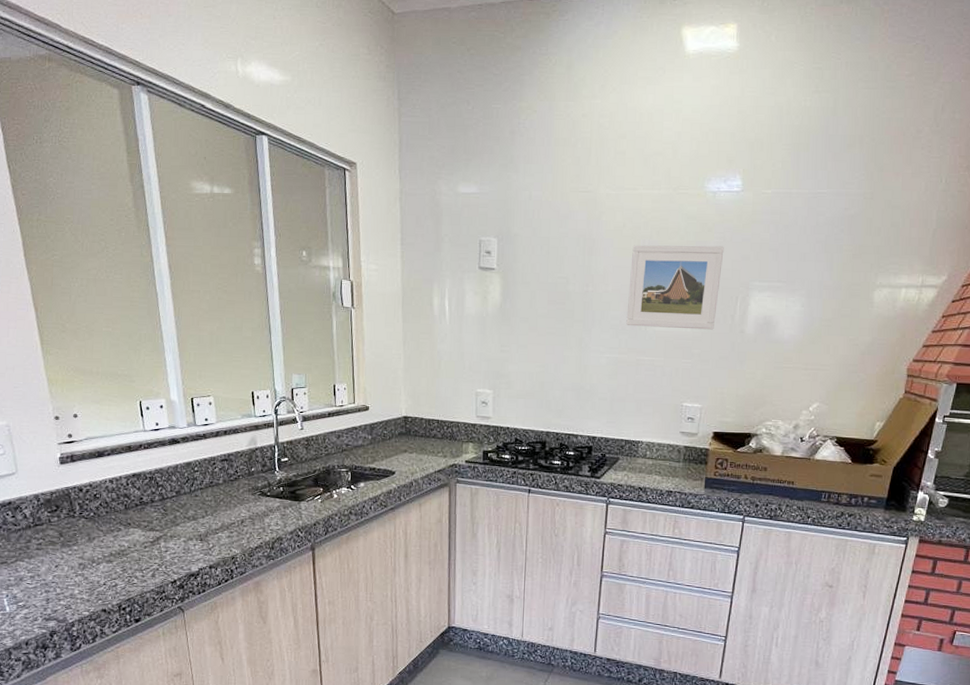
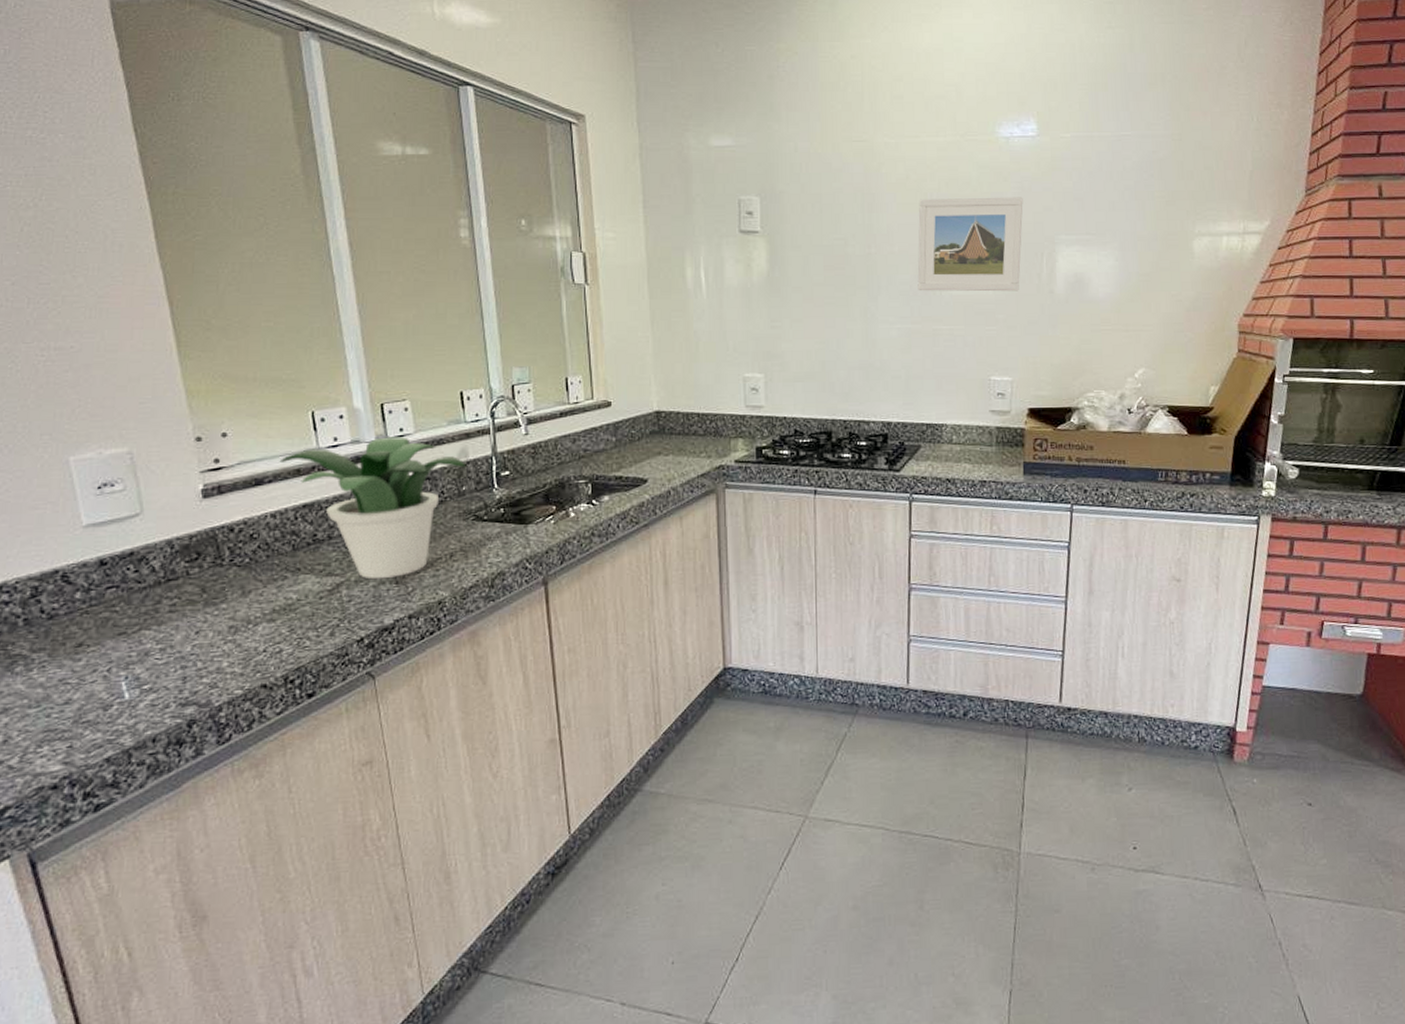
potted plant: none [115,425,255,536] -> present [279,437,467,580]

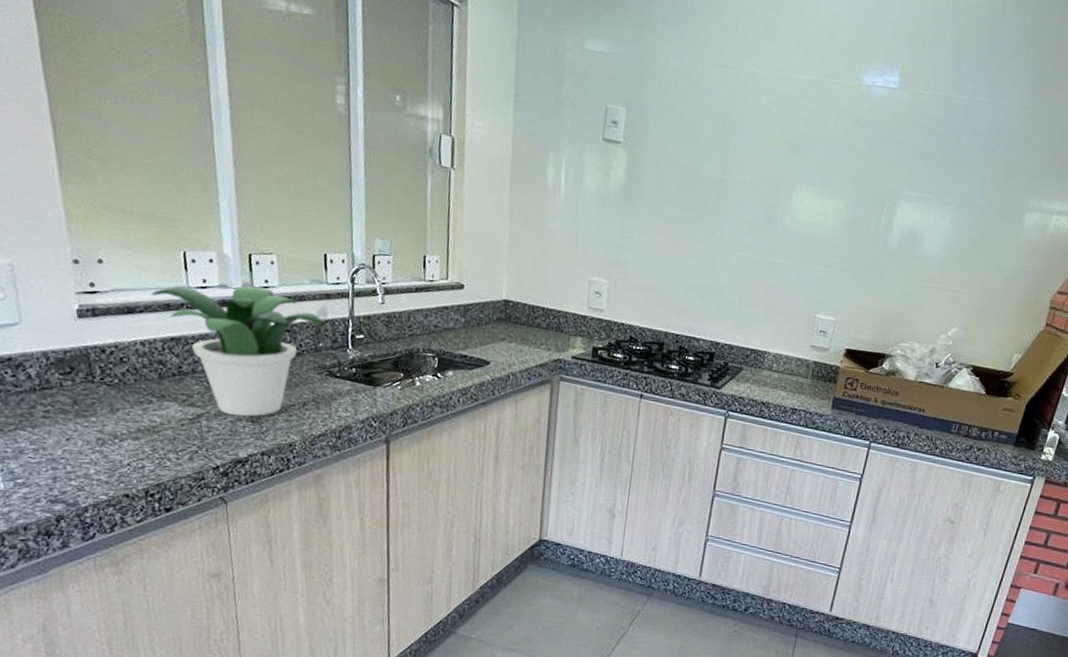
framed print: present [917,197,1023,292] -> none [762,134,875,238]

